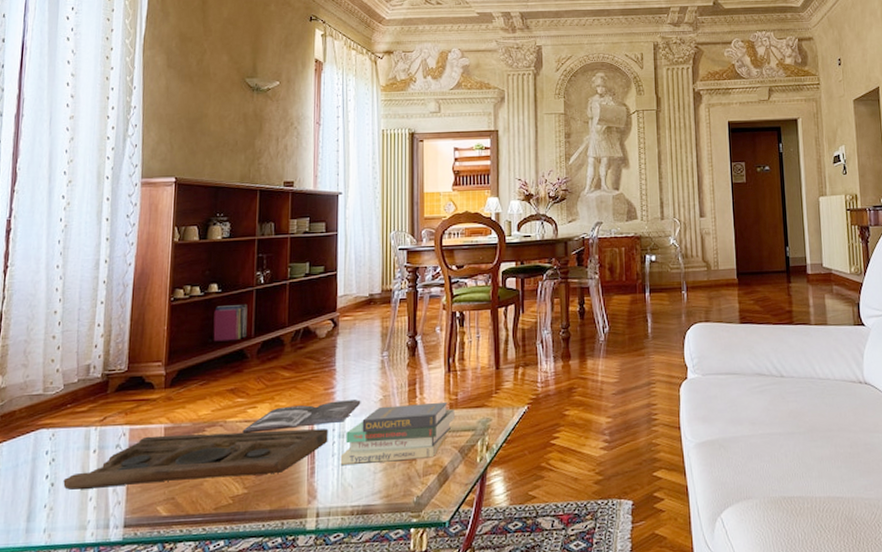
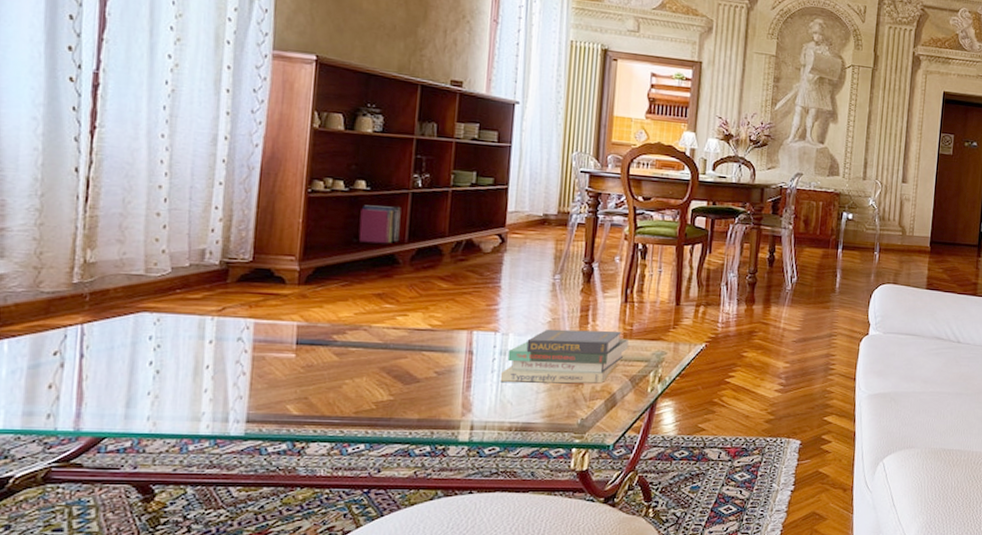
decorative tray: present [63,428,329,490] -> none [171,332,489,383]
magazine: present [242,400,361,433] -> none [390,318,527,341]

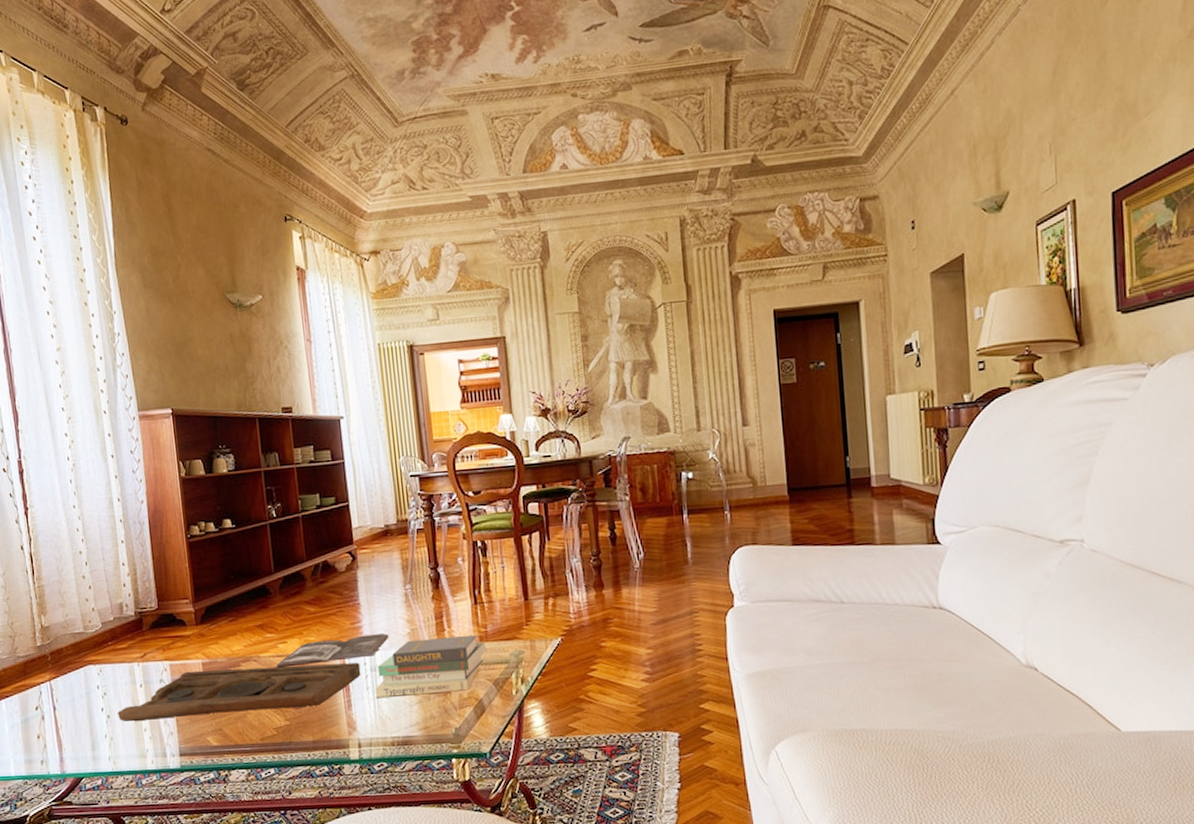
decorative tray: none [171,332,489,383] -> present [117,662,361,721]
books: present [358,204,401,244] -> none [231,538,268,578]
magazine: none [390,318,527,341] -> present [276,633,389,668]

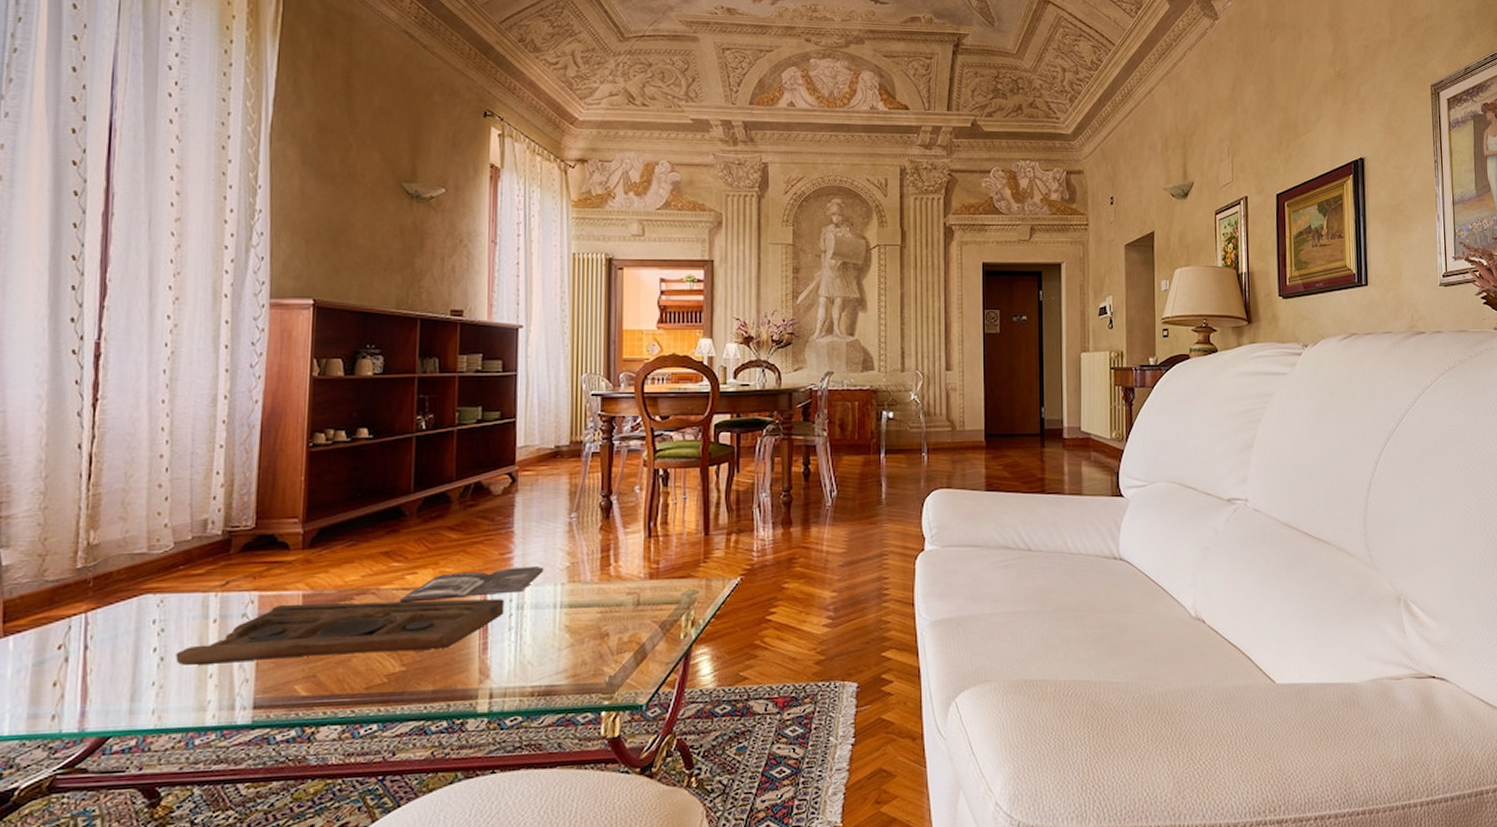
books: present [374,634,486,699] -> none [518,570,655,641]

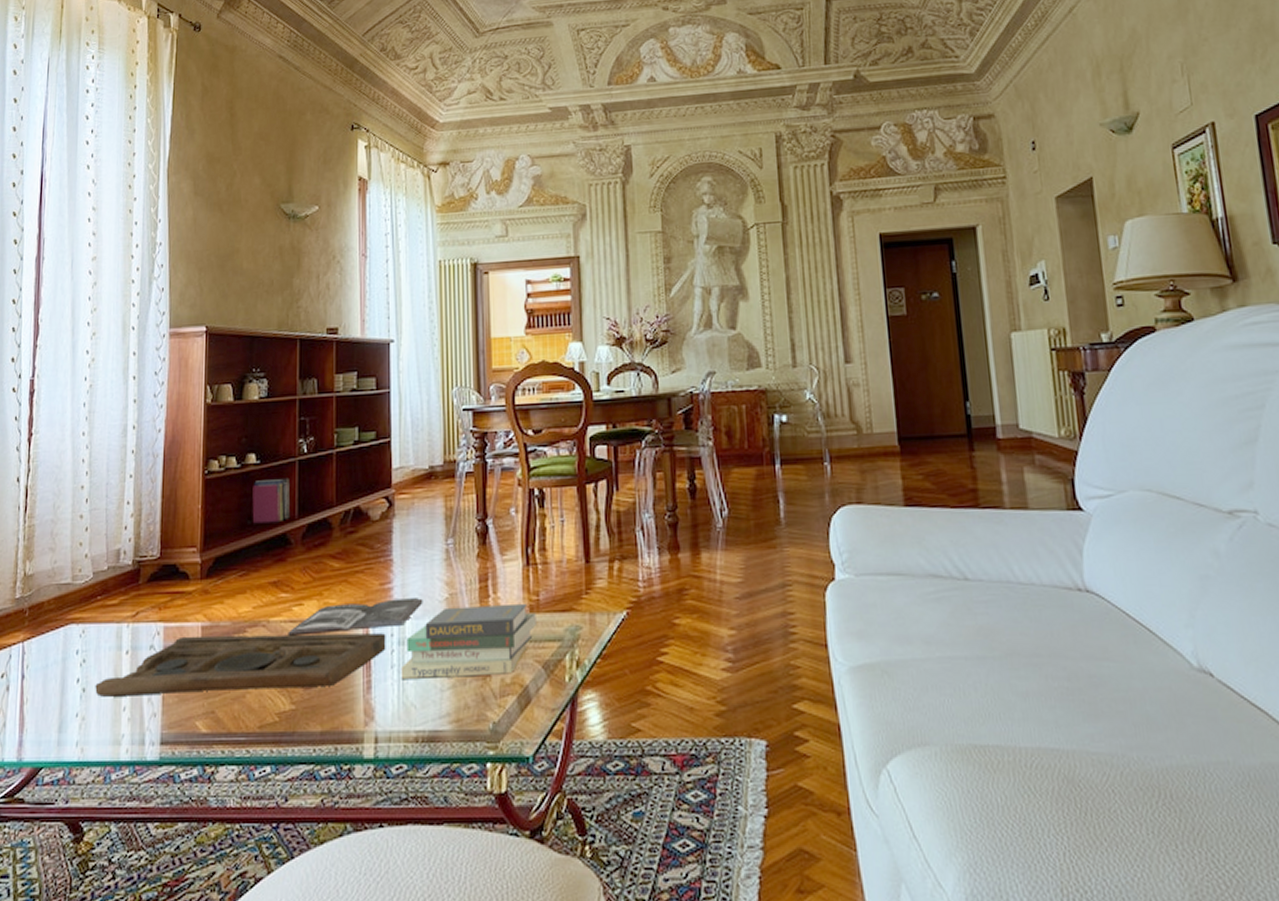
books: none [363,452,406,496] -> present [252,477,291,524]
books: none [518,570,655,641] -> present [400,603,536,680]

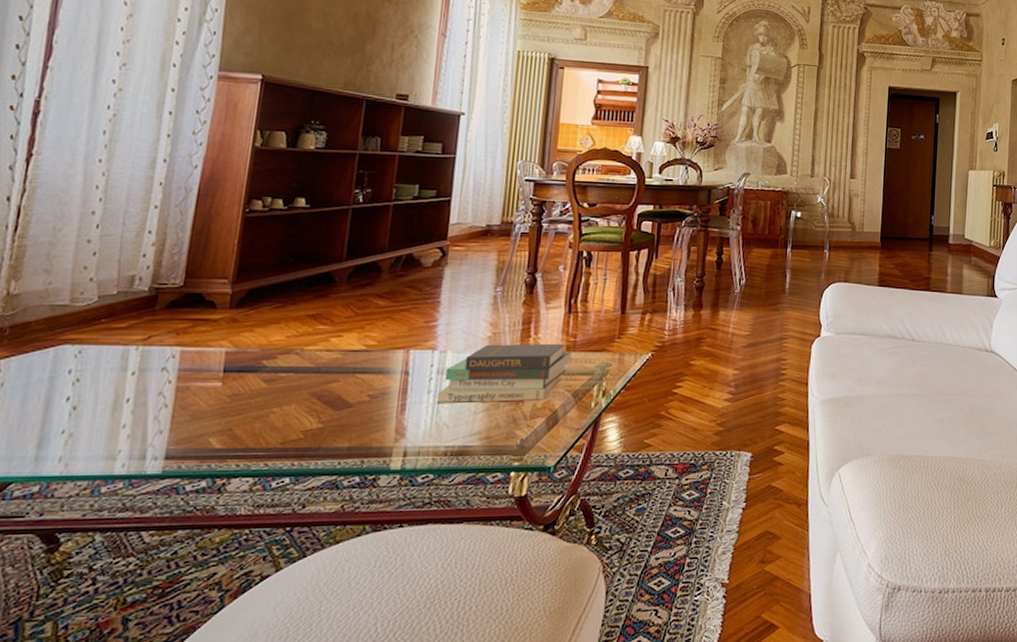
decorative tray: present [95,633,386,697] -> none [88,360,426,415]
books: present [252,477,291,524] -> none [295,222,341,262]
magazine: present [288,598,423,636] -> none [322,335,467,363]

